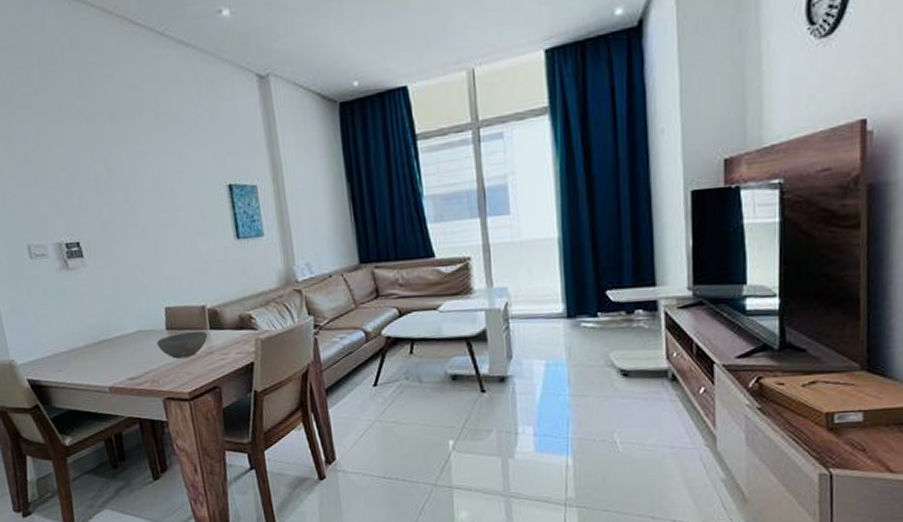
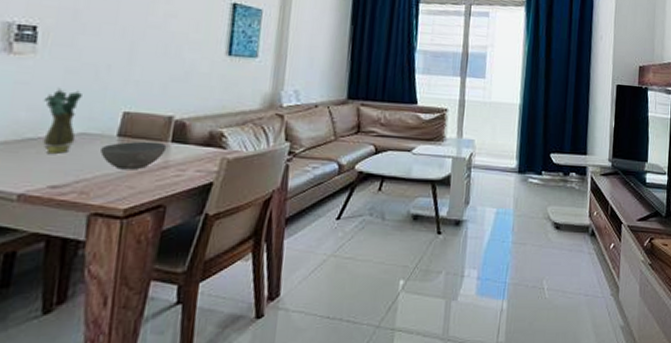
vase: none [103,293,136,351] -> present [42,87,82,154]

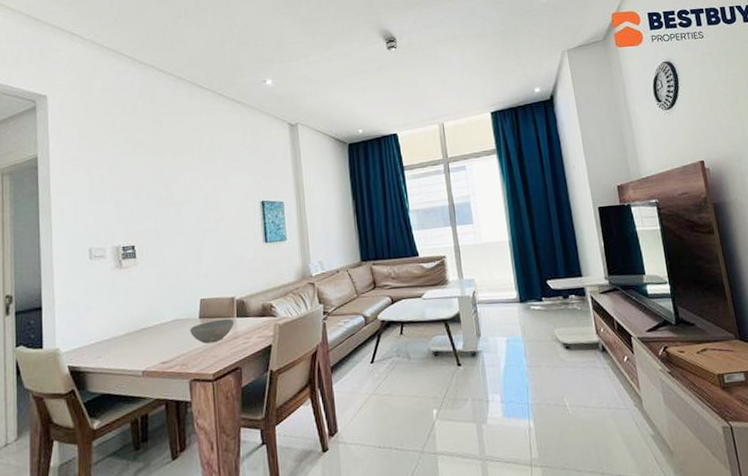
vase: present [42,87,82,154] -> none [147,288,172,338]

